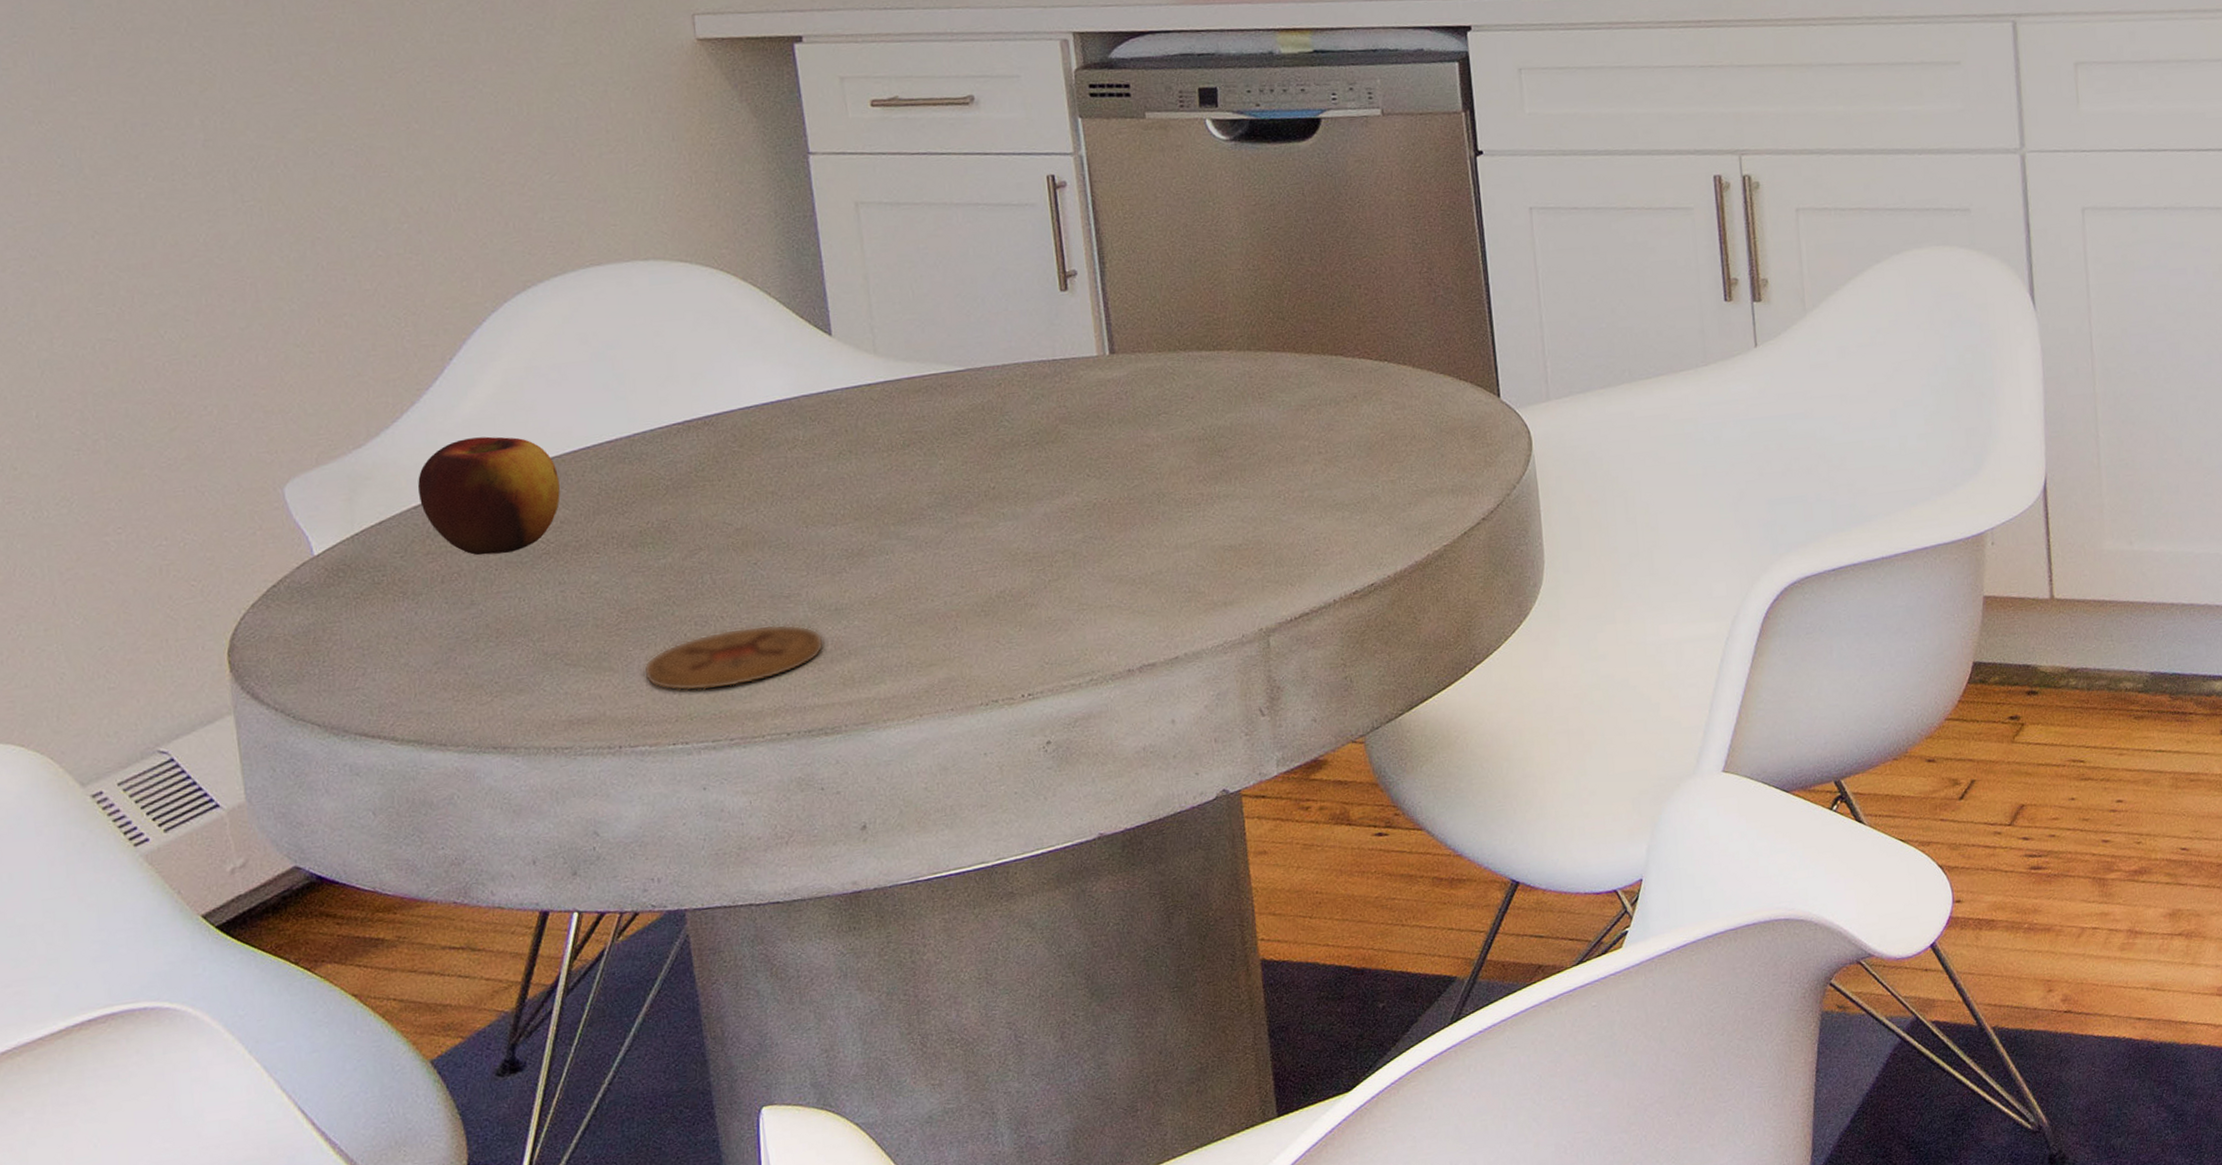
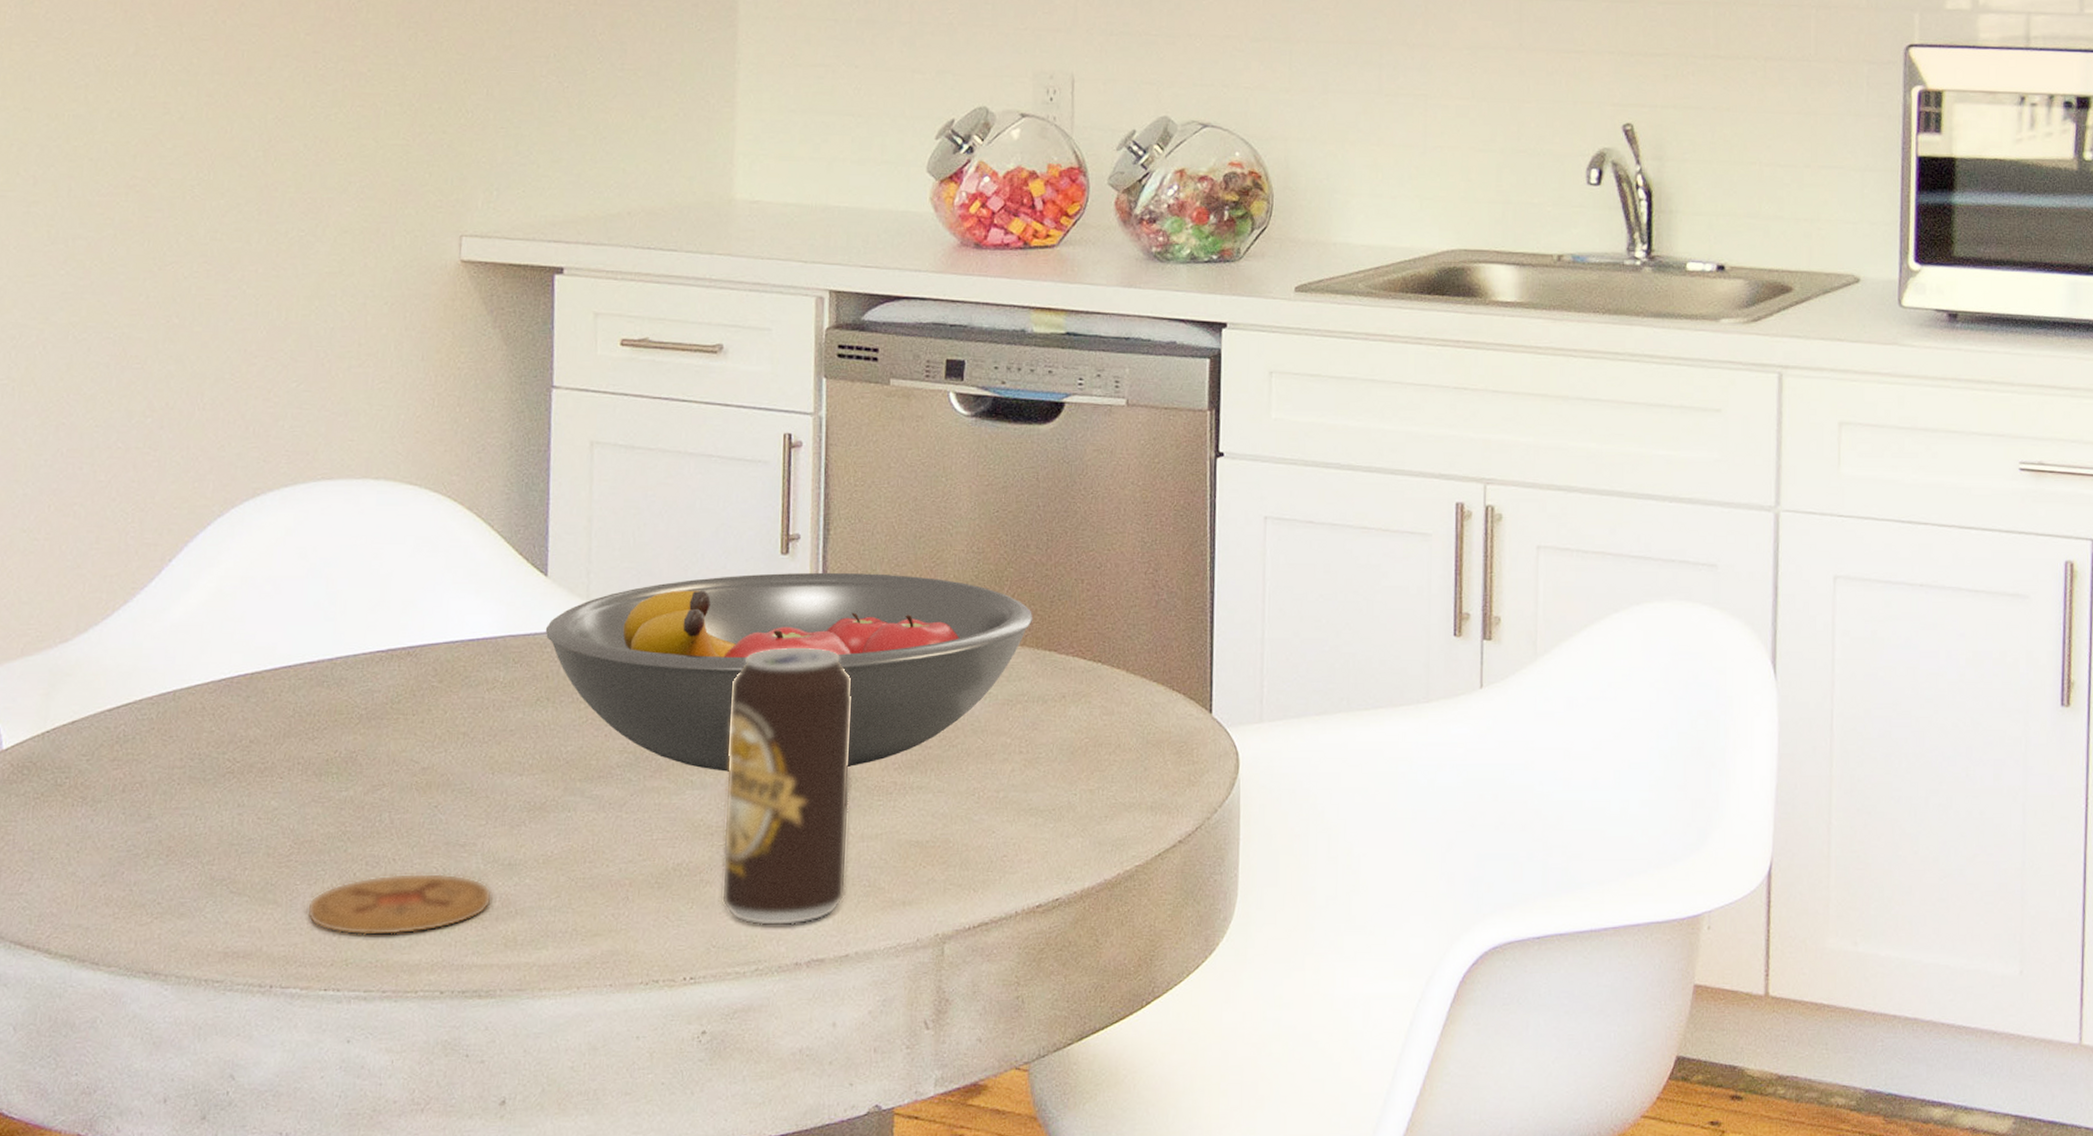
apple: present [418,436,560,556] -> none [115,644,256,767]
fruit bowl: none [837,298,1316,503] -> present [545,572,1033,774]
beverage can: none [1028,376,1168,640] -> present [721,648,852,926]

